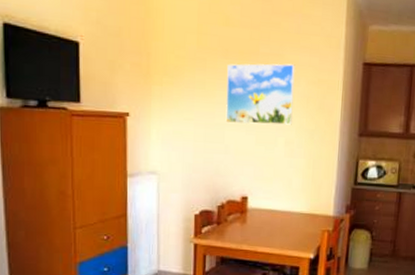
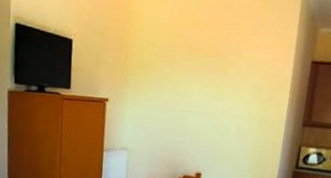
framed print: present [225,63,295,125] -> none [187,60,250,114]

